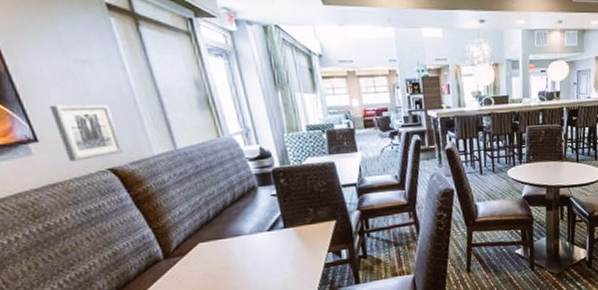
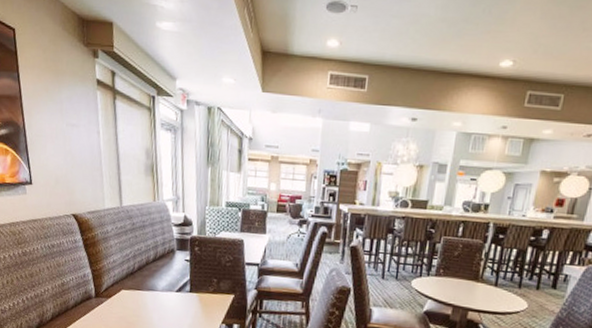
wall art: present [49,104,123,161] -> none [44,157,85,205]

